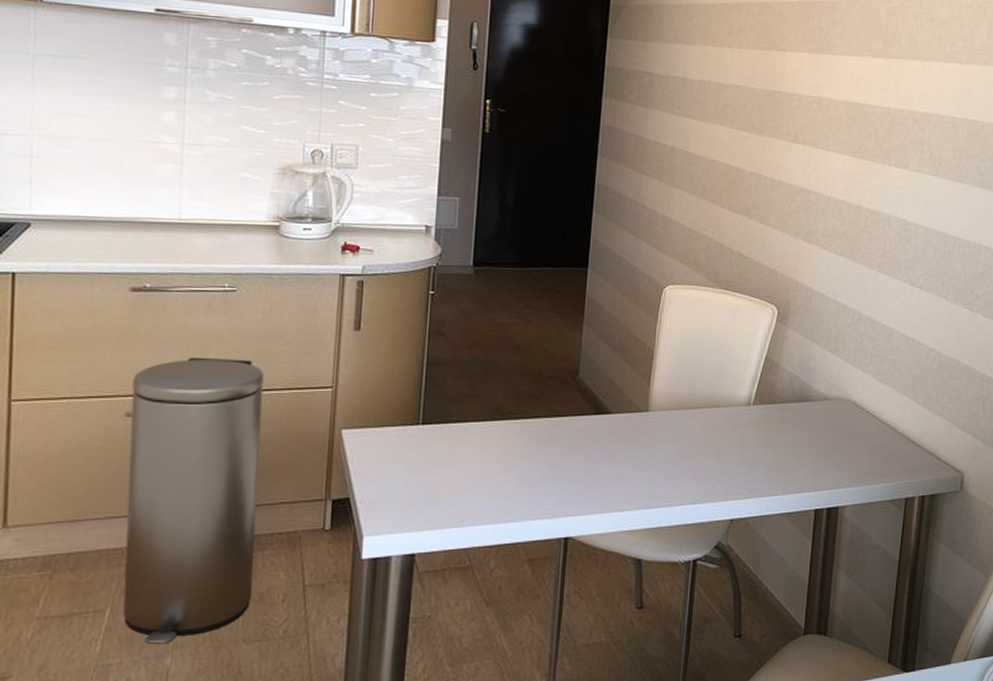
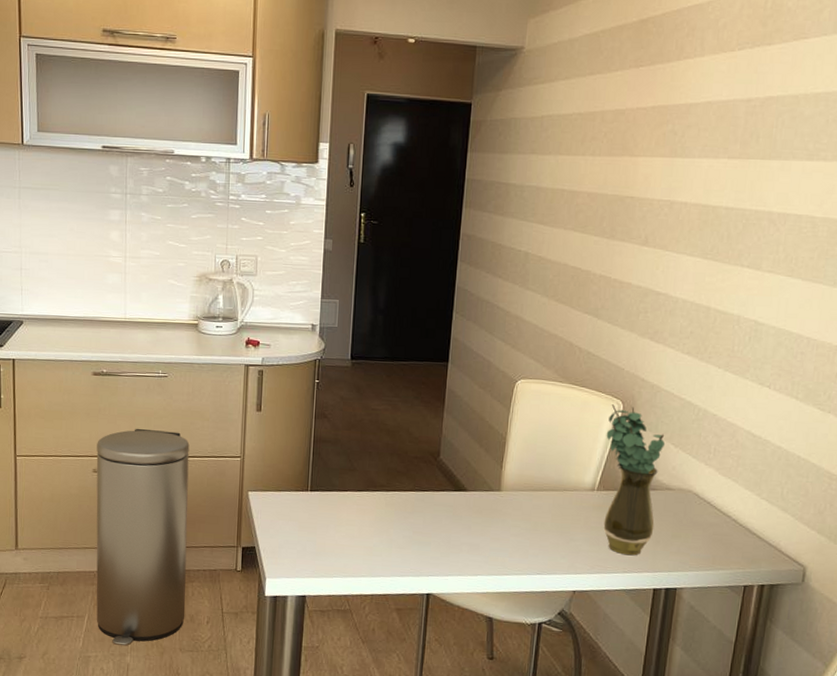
vase: none [761,310,822,475] -> present [603,404,666,556]

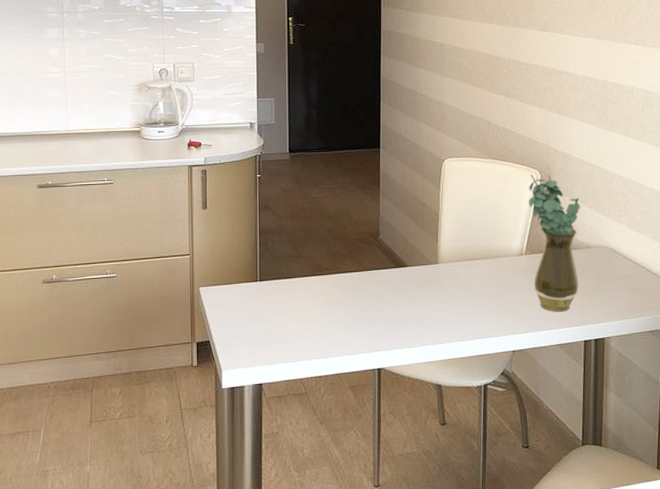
pedal bin: present [96,428,190,647] -> none [45,236,144,456]

